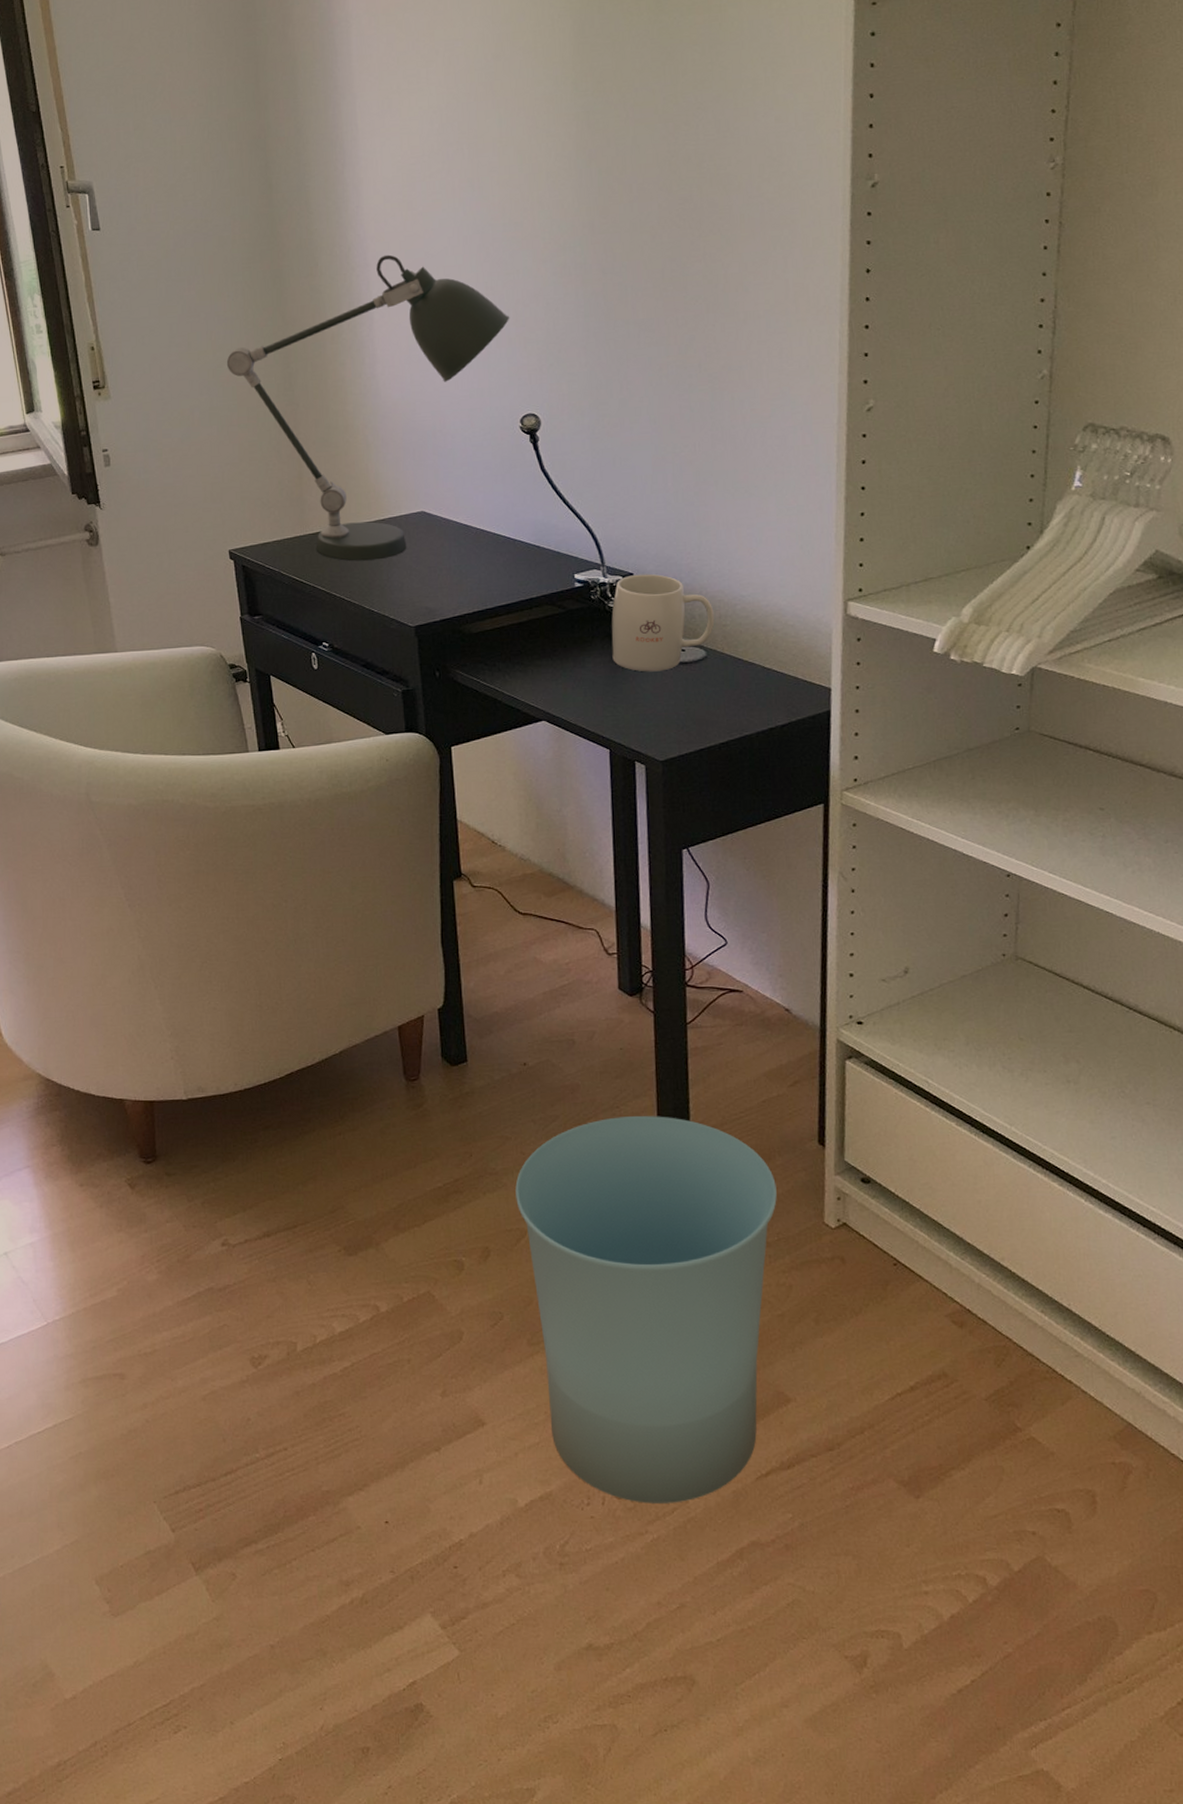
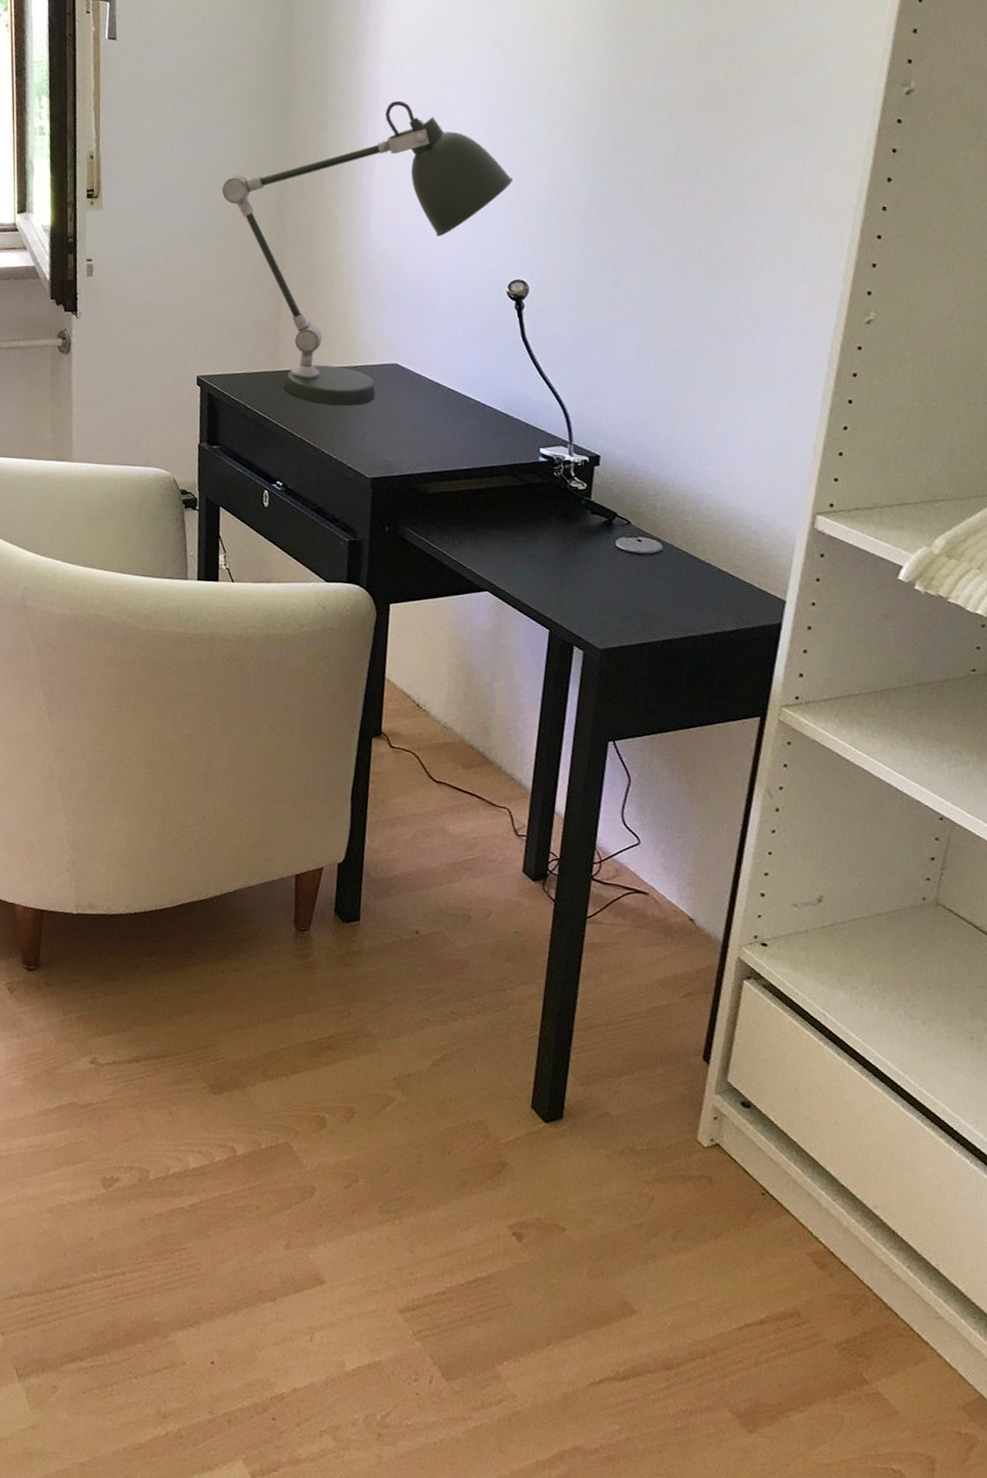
waste bin: present [515,1116,777,1503] -> none [388,999,654,1395]
mug: present [611,573,715,672] -> none [566,457,677,559]

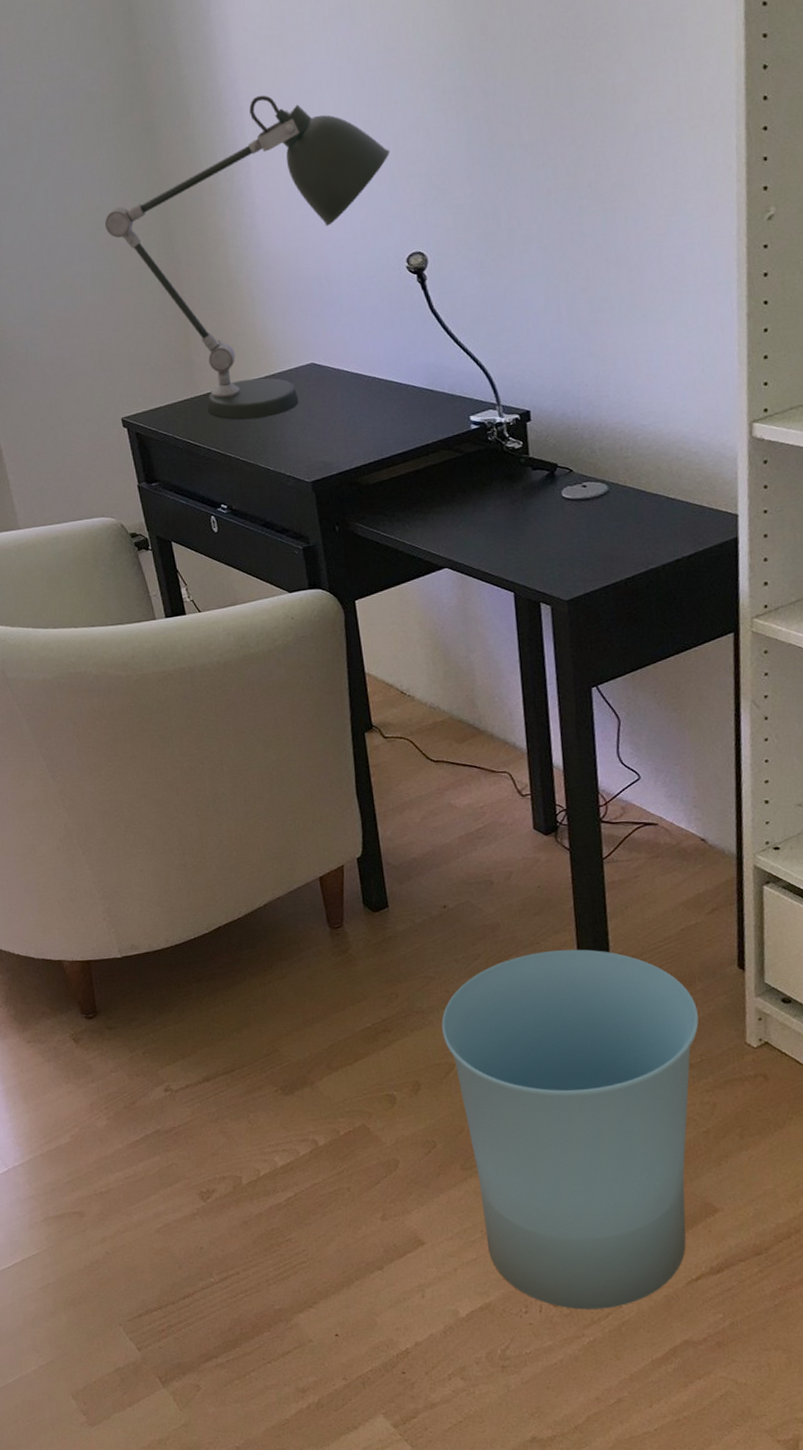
waste bin: none [388,999,654,1395] -> present [441,949,699,1310]

